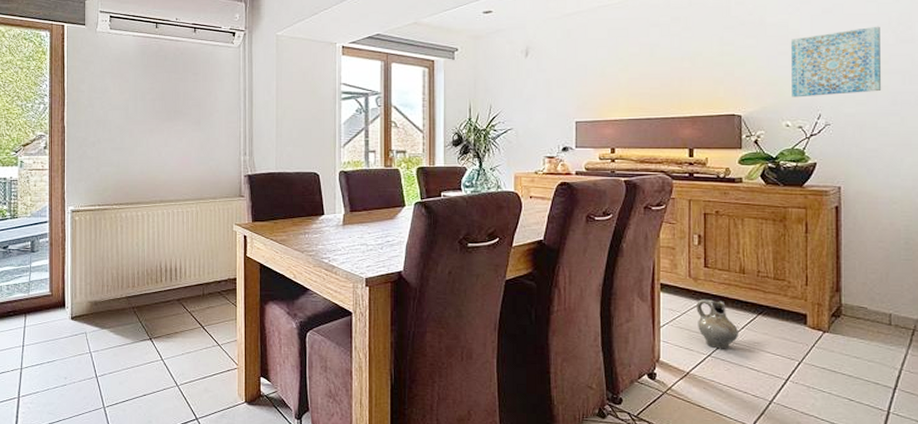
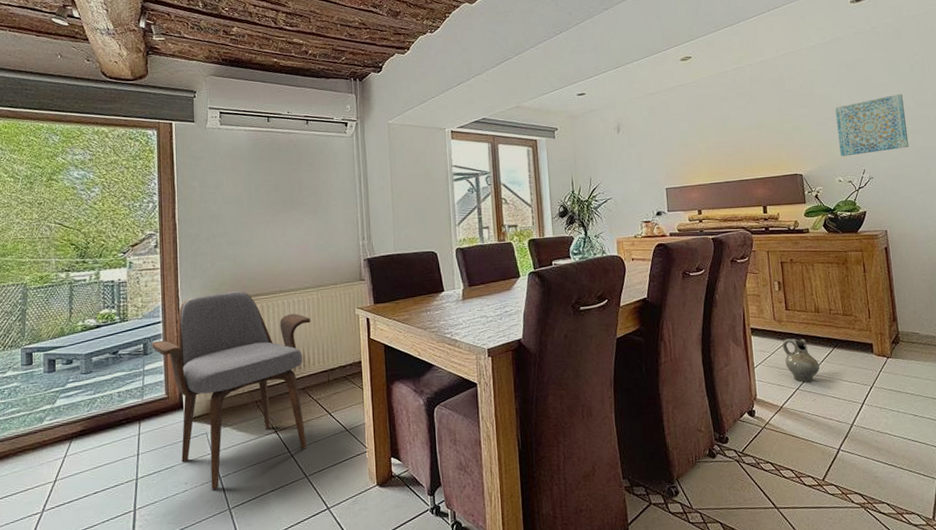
armchair: none [39,198,189,387] -> present [152,291,311,489]

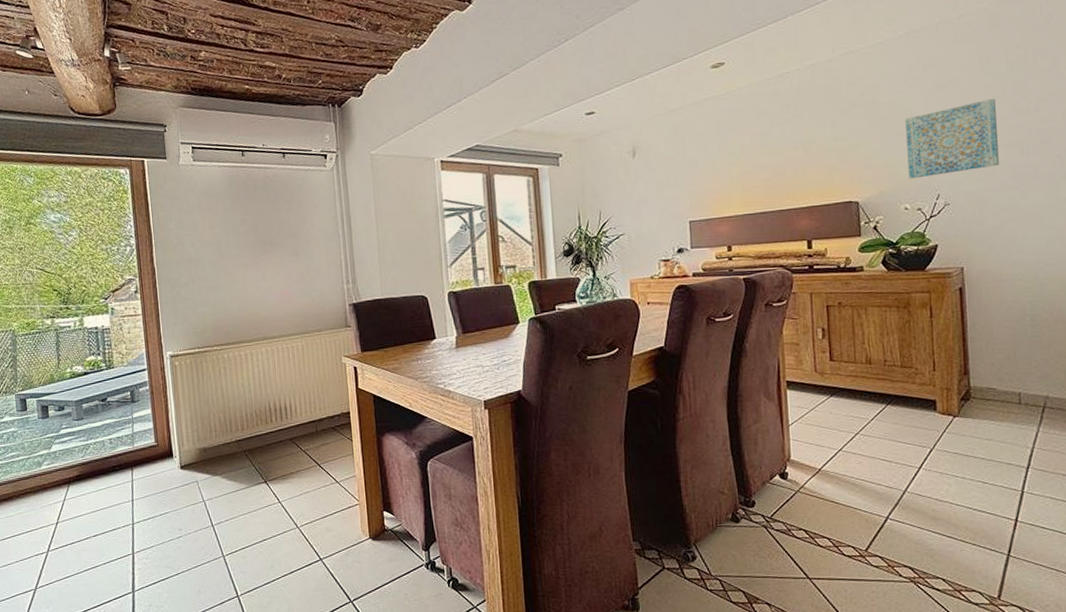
armchair: present [152,291,311,489] -> none [138,338,297,536]
ceramic jug: present [782,338,820,382] -> none [824,393,869,443]

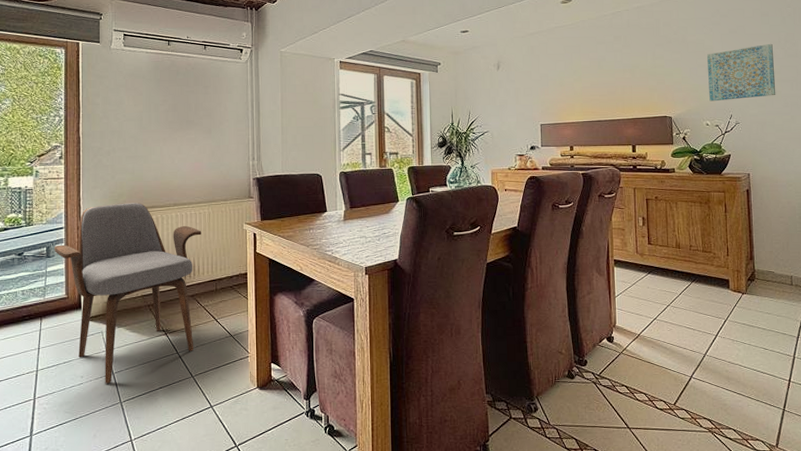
armchair: none [138,338,297,536] -> present [54,203,202,384]

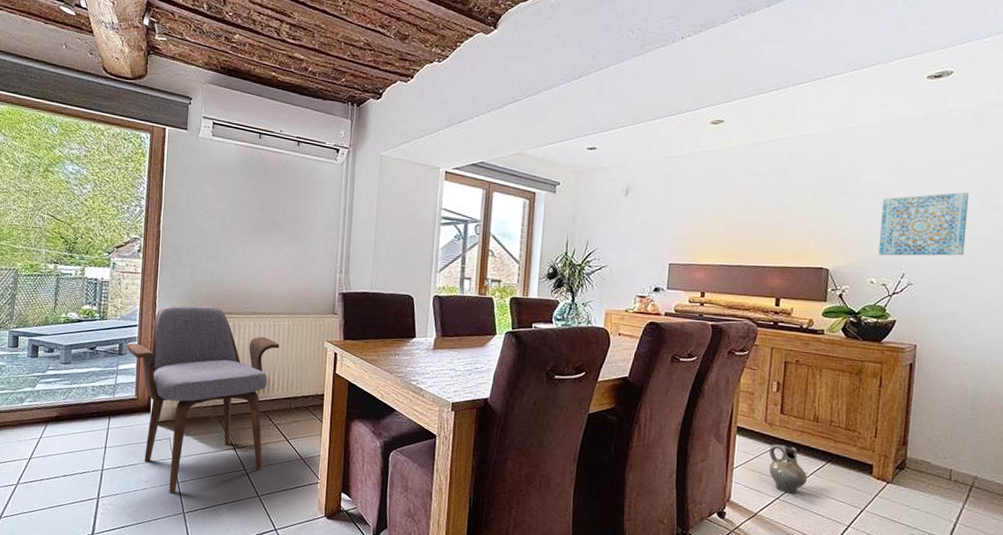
ceramic jug: none [643,271,678,313] -> present [769,444,808,494]

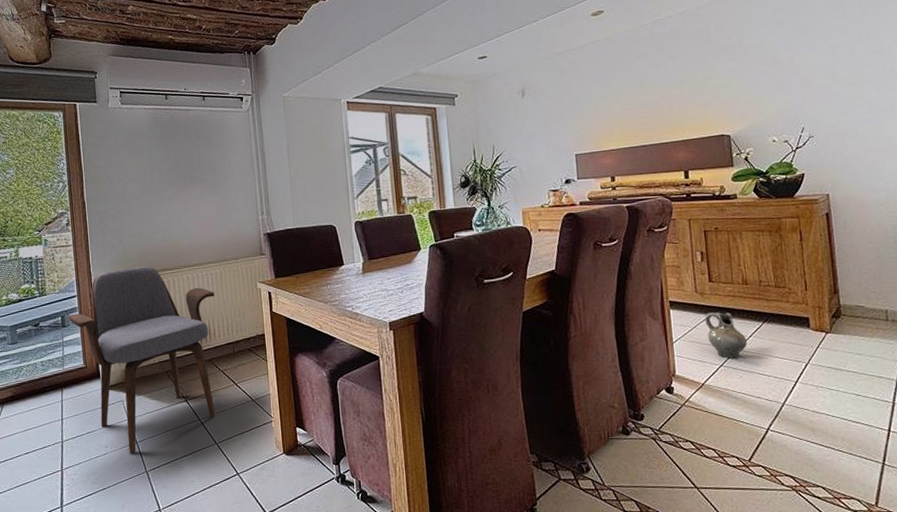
wall art: present [878,192,969,256] -> none [770,40,858,114]

